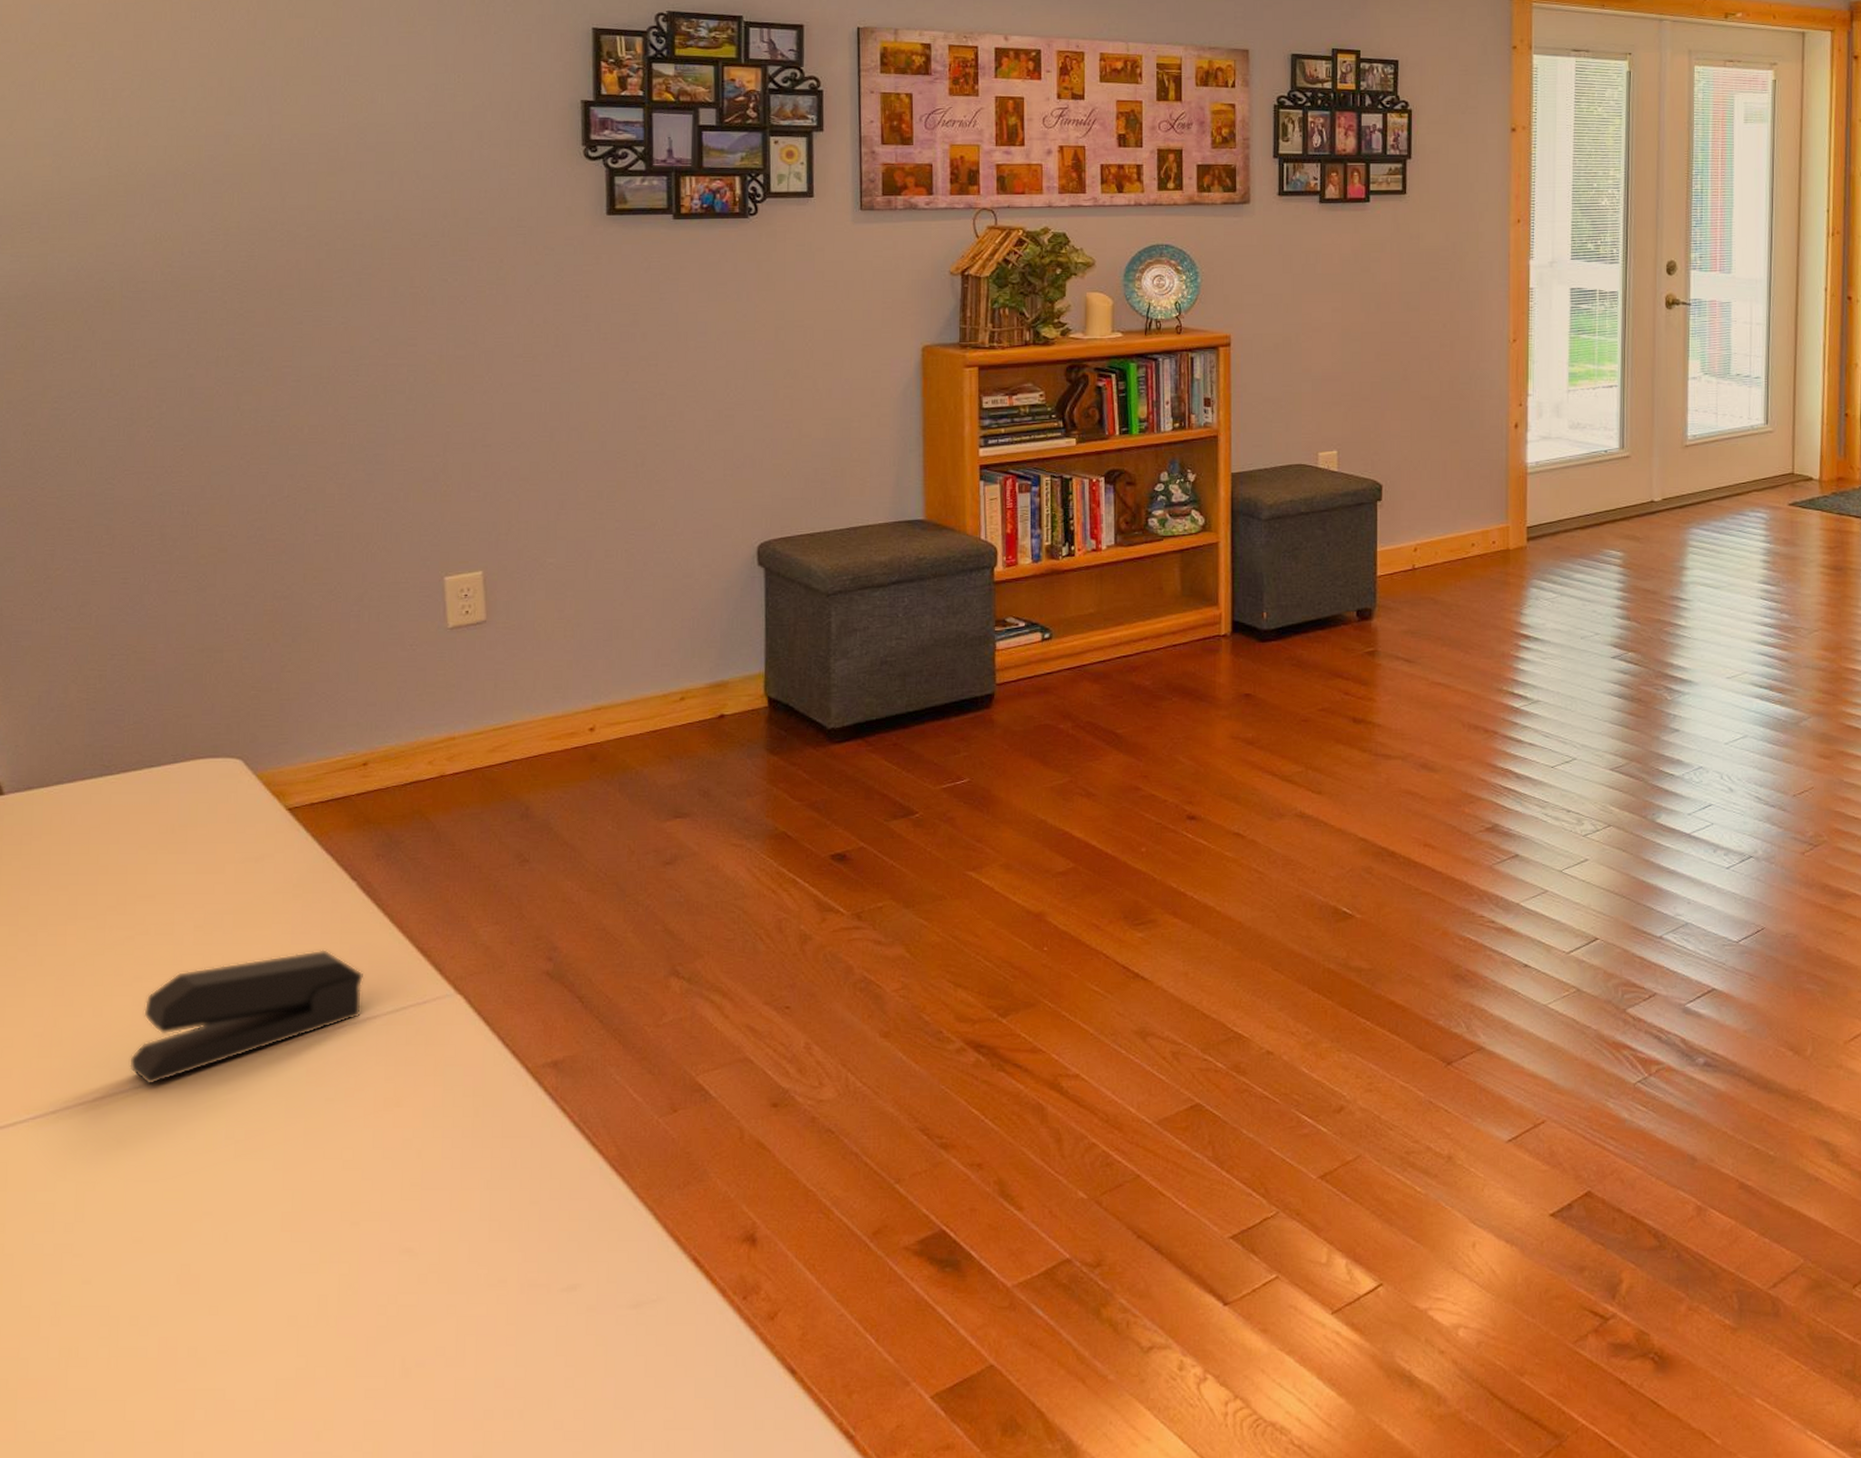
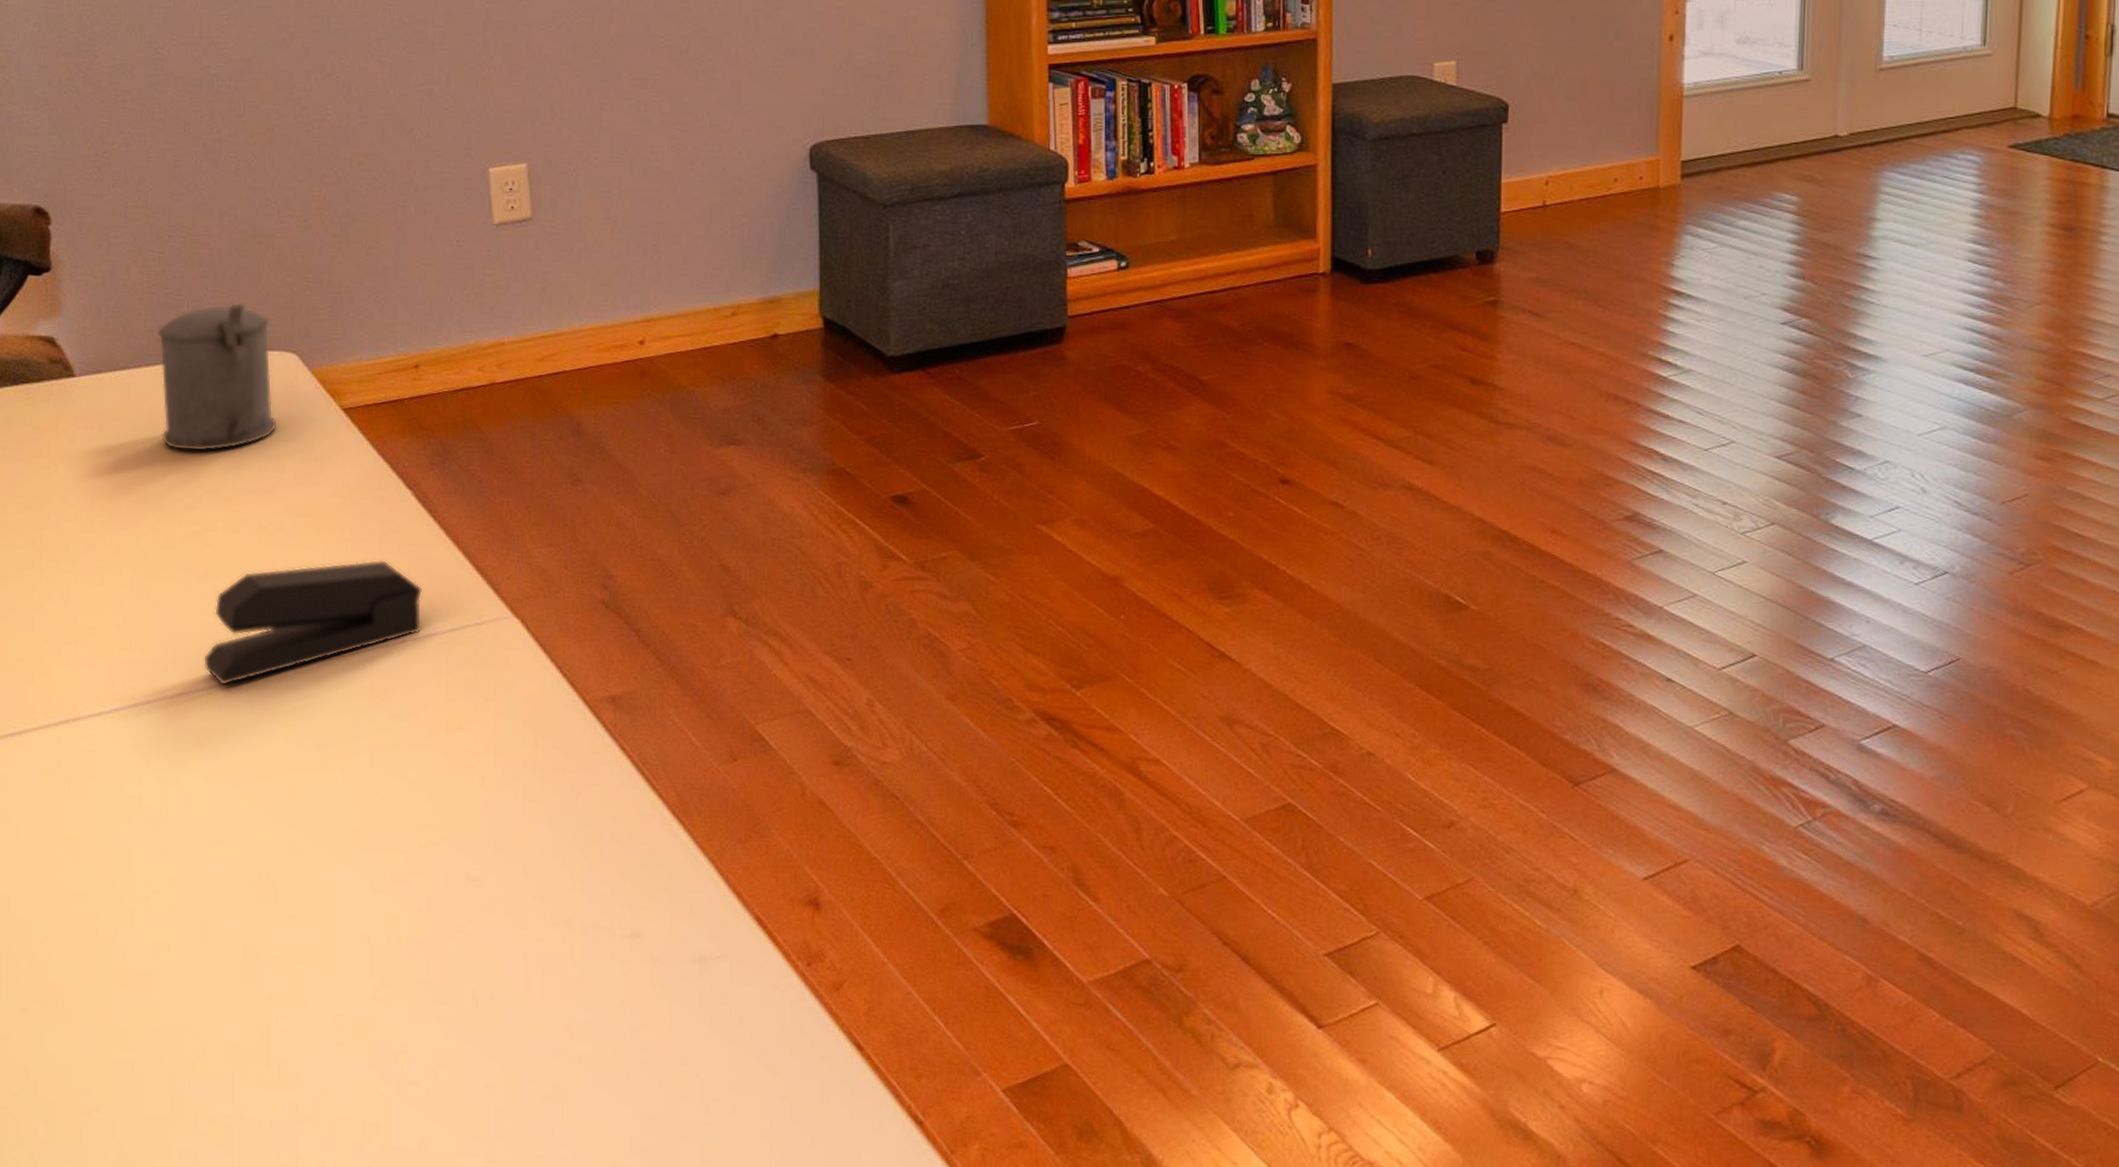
beer stein: none [95,714,218,860] -> present [158,302,277,453]

